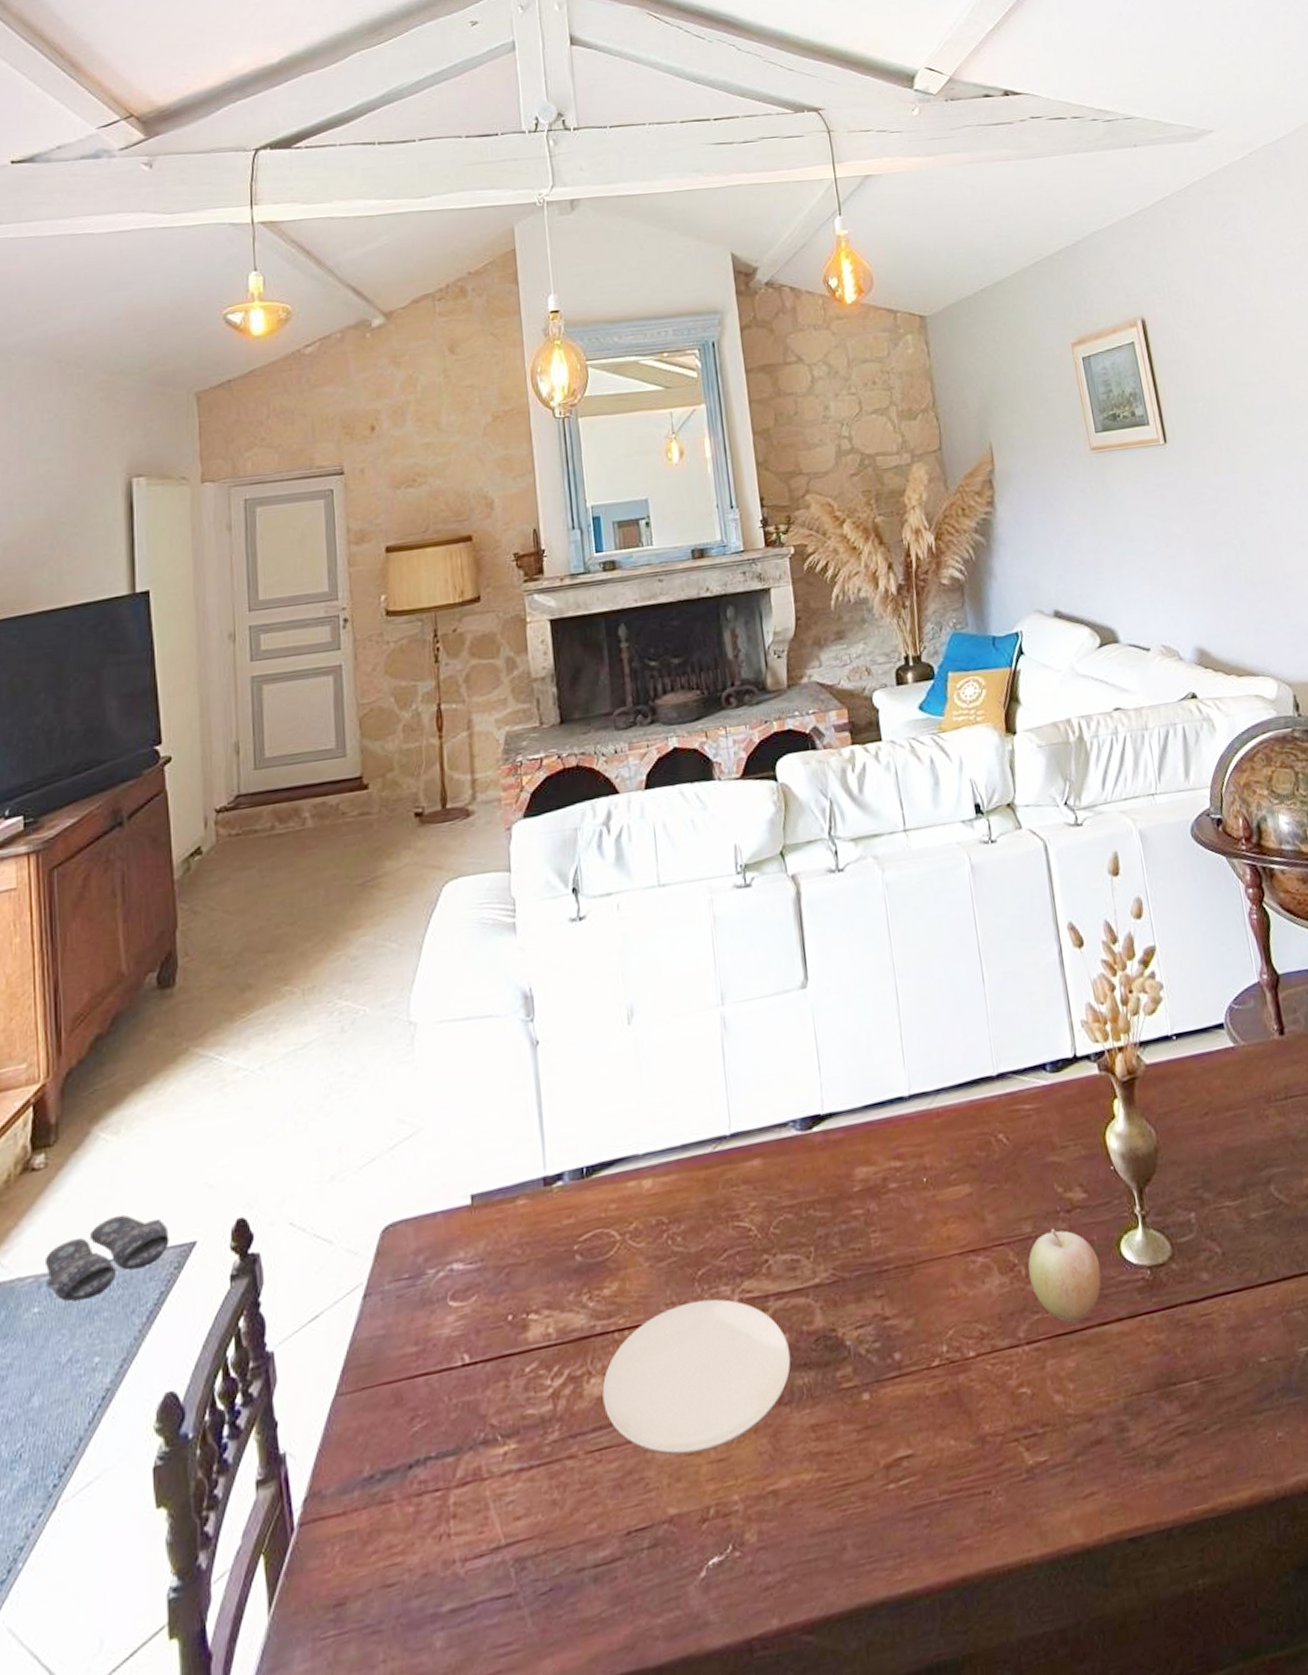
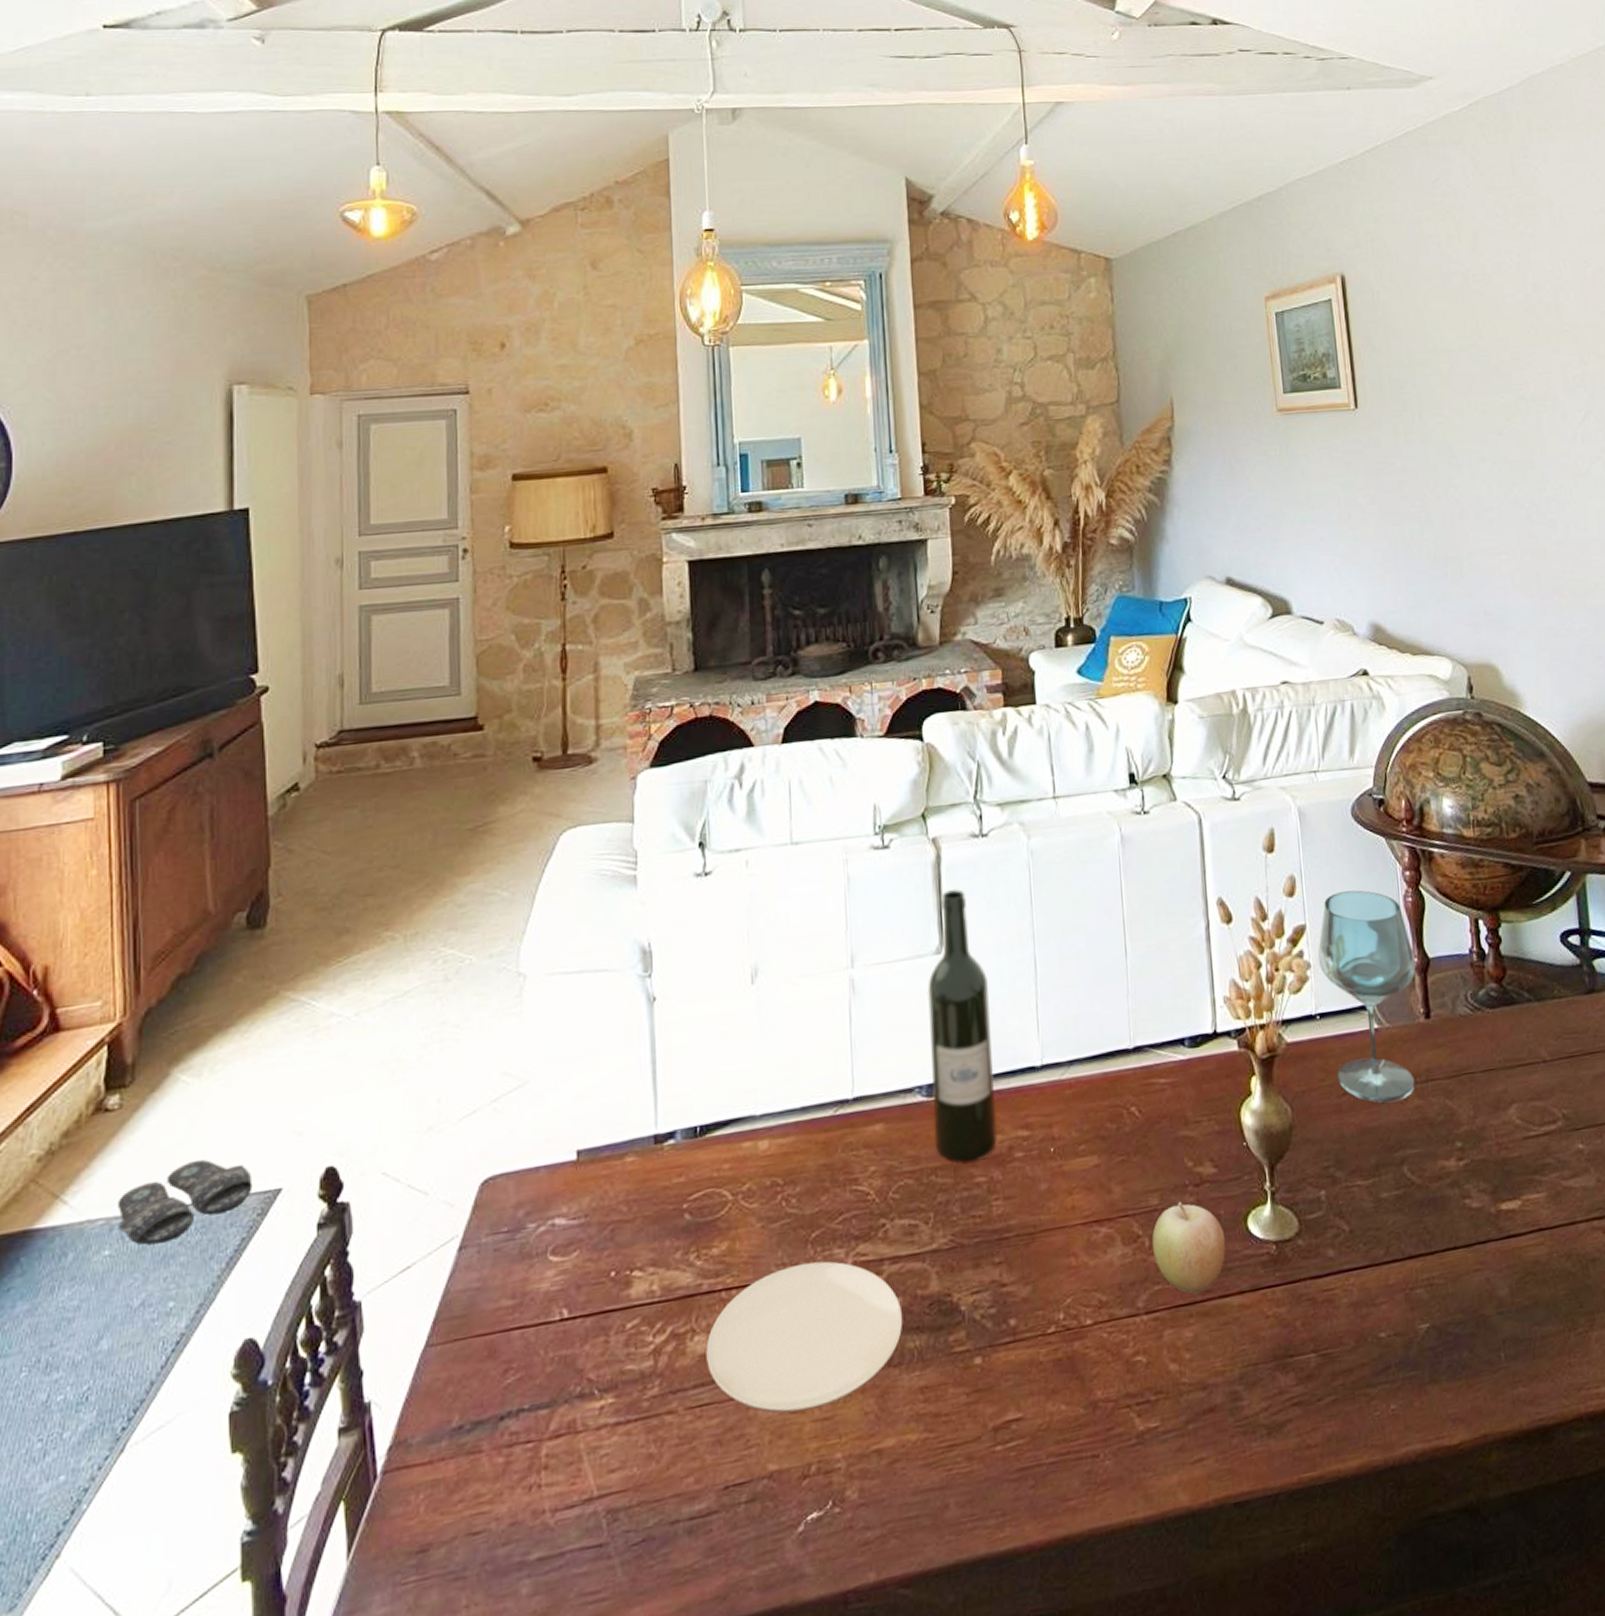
wine bottle: none [794,923,871,1195] -> present [926,888,998,1162]
wine glass: none [1169,909,1275,1122] -> present [1317,890,1416,1104]

